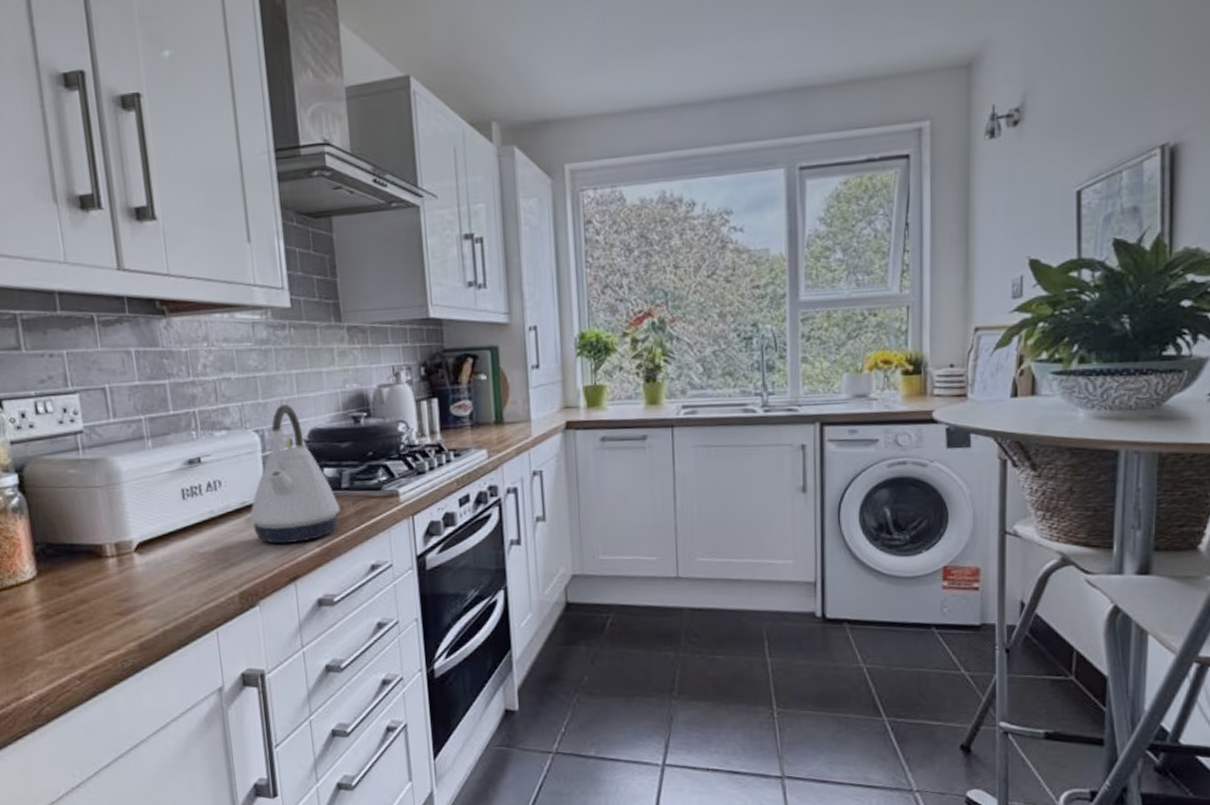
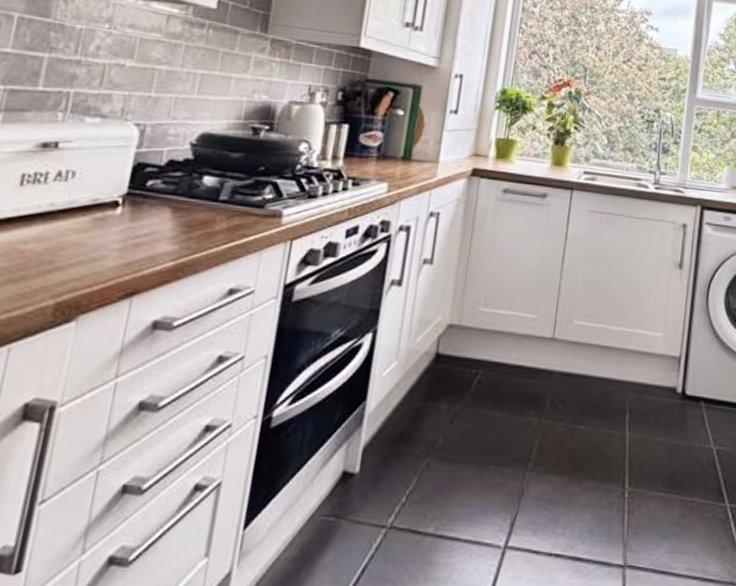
kettle: present [249,404,340,544] -> none [96,102,211,254]

